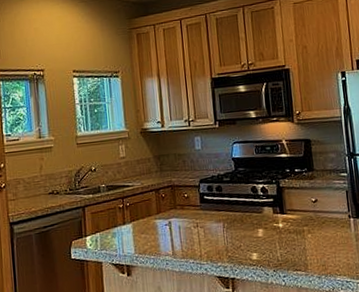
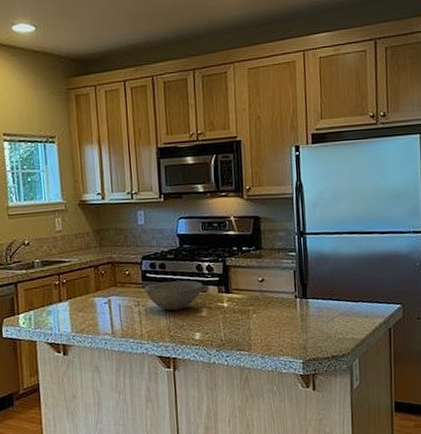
bowl: none [203,202,259,232] -> present [144,280,204,311]

